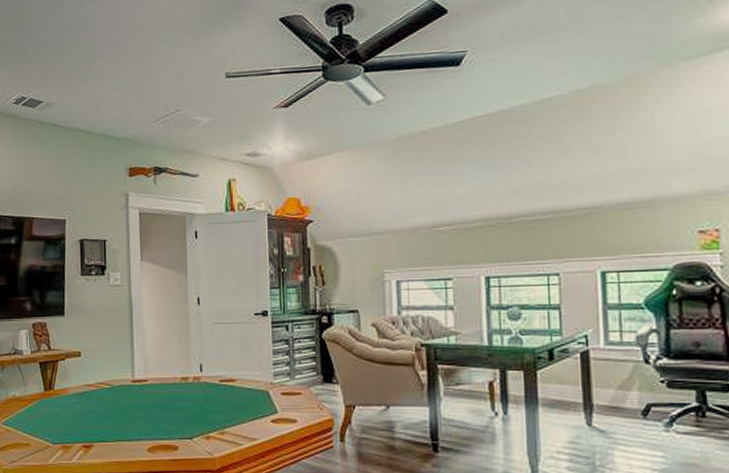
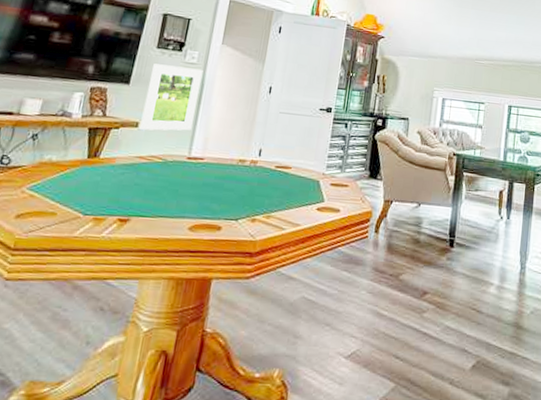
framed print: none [81,290,130,358] -> present [139,63,203,131]

